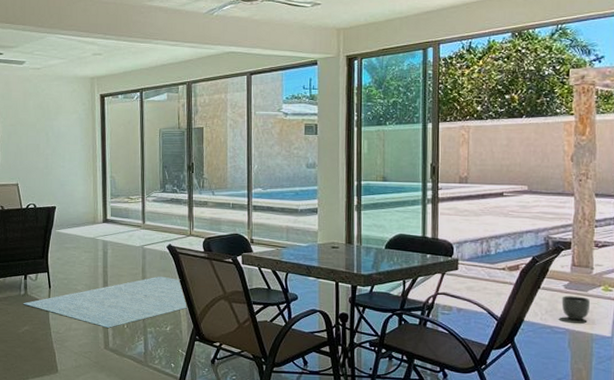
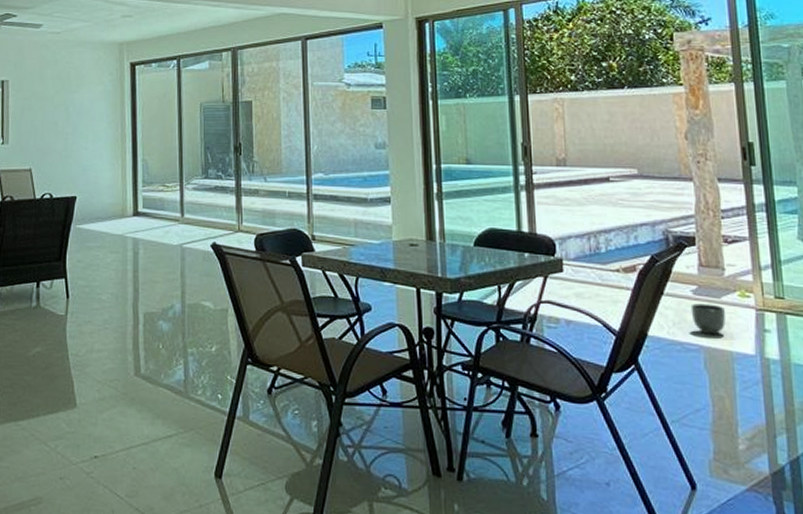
rug: present [23,276,188,329] -> none [34,282,238,350]

